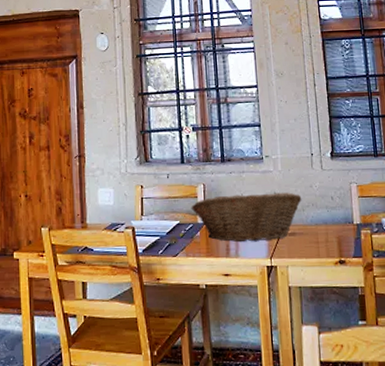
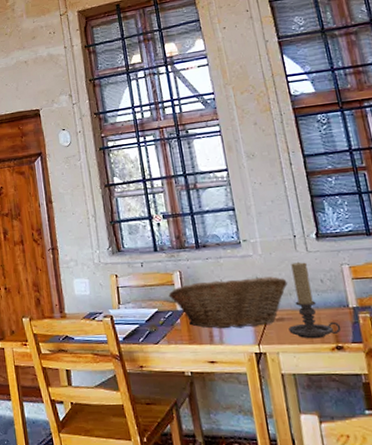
candle holder: none [299,178,345,253] -> present [289,261,341,339]

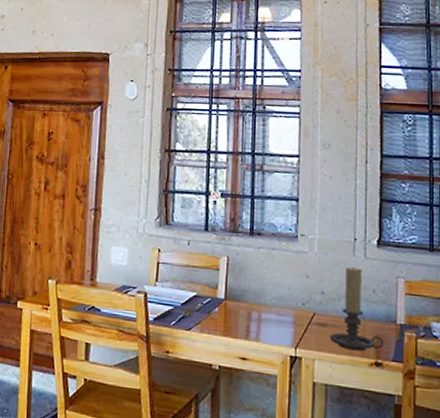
fruit basket: present [168,276,288,328] -> none [211,271,338,329]

